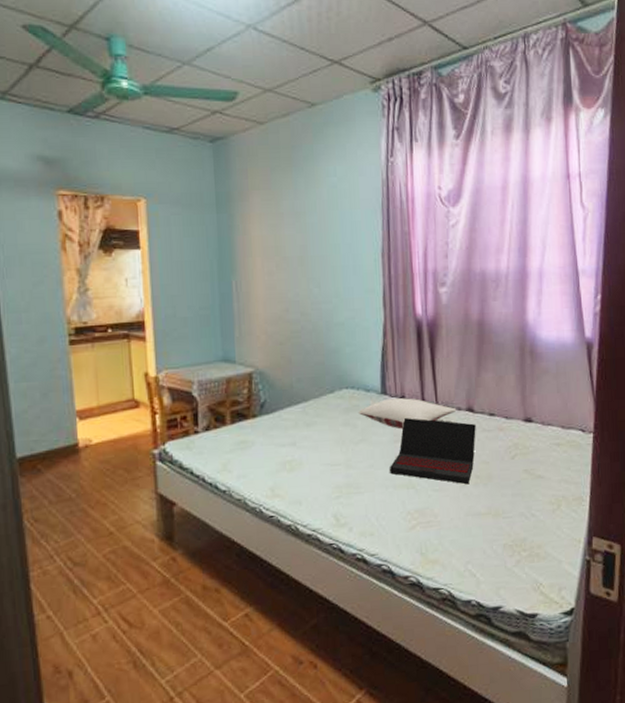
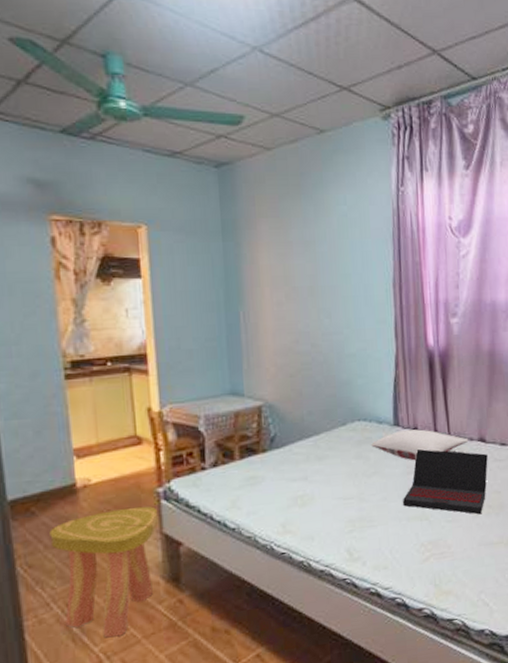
stool: none [54,467,154,591] -> present [49,506,159,638]

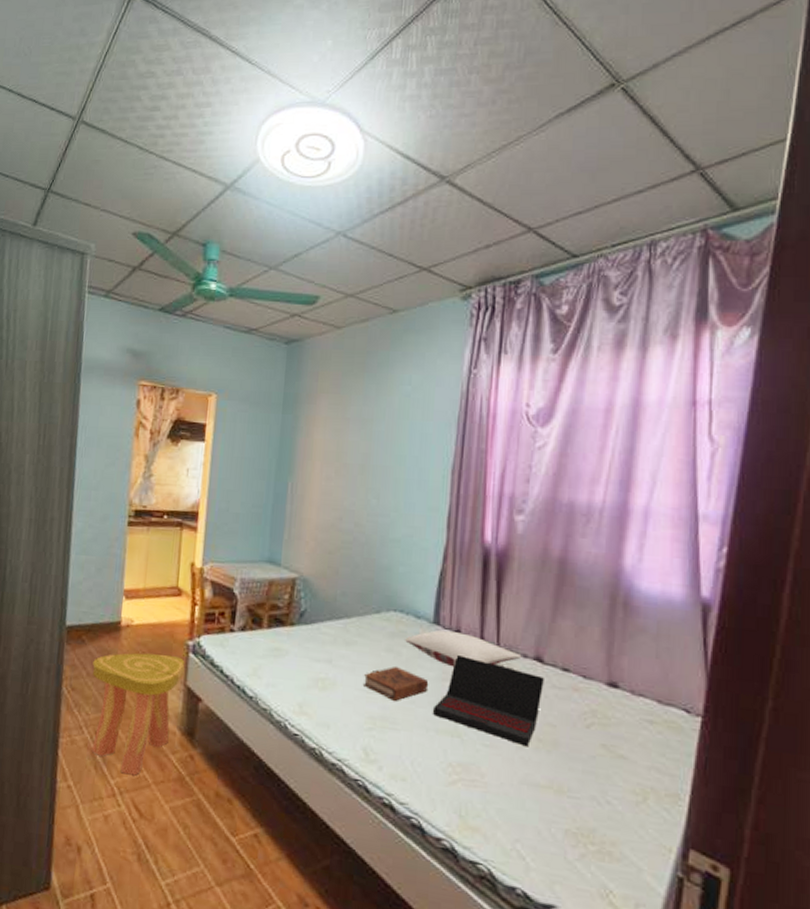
book: none [338,470,396,502] -> present [362,666,428,701]

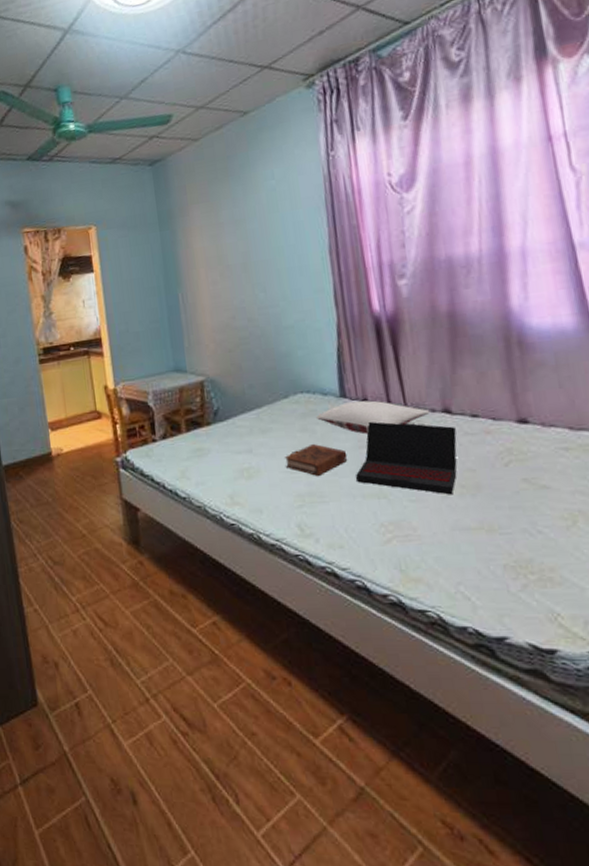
stool: present [92,653,185,776] -> none [34,474,119,590]

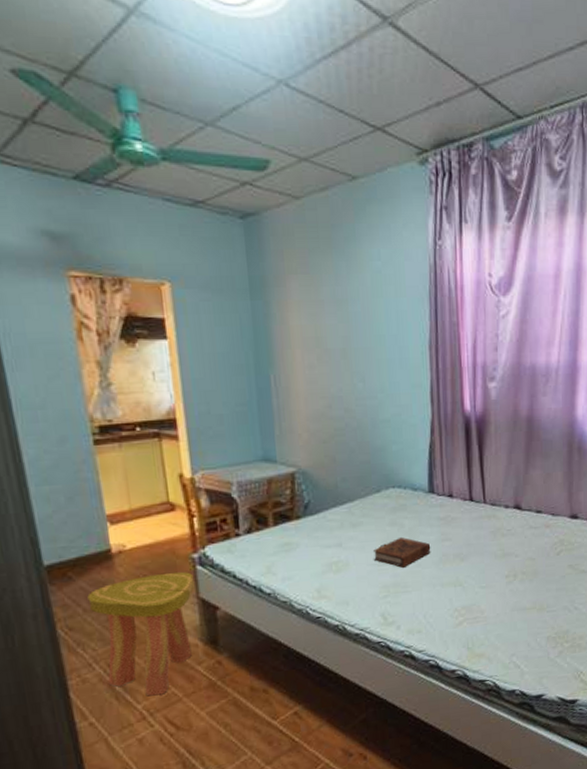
stool: none [34,474,119,590] -> present [87,572,195,696]
pillow: present [316,400,430,434] -> none [406,496,504,528]
laptop: present [356,421,457,495] -> none [437,516,523,581]

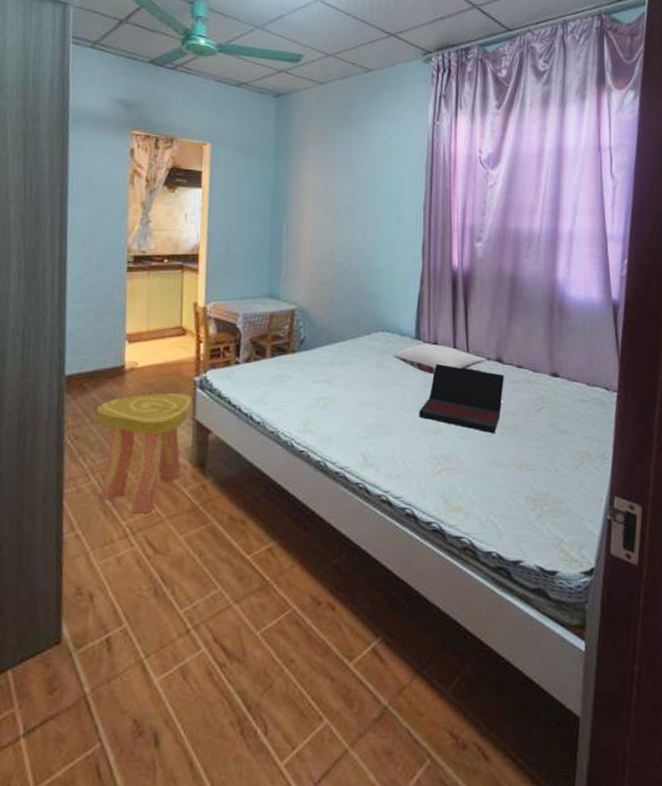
book: present [373,536,430,568] -> none [358,379,413,409]
pillow: none [406,496,504,528] -> present [393,344,487,375]
laptop: none [437,516,523,581] -> present [419,363,504,434]

